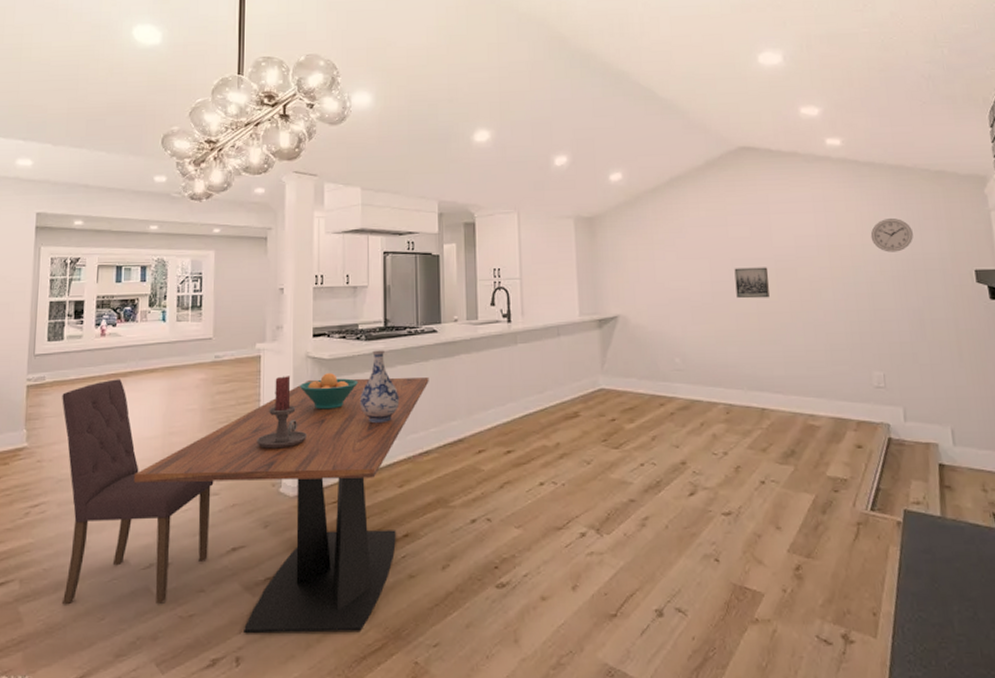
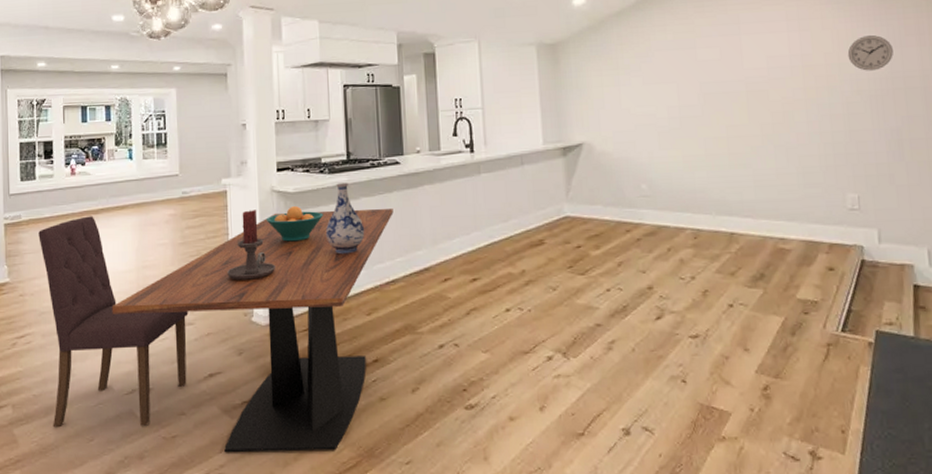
wall art: present [734,267,770,299] -> none [703,90,740,123]

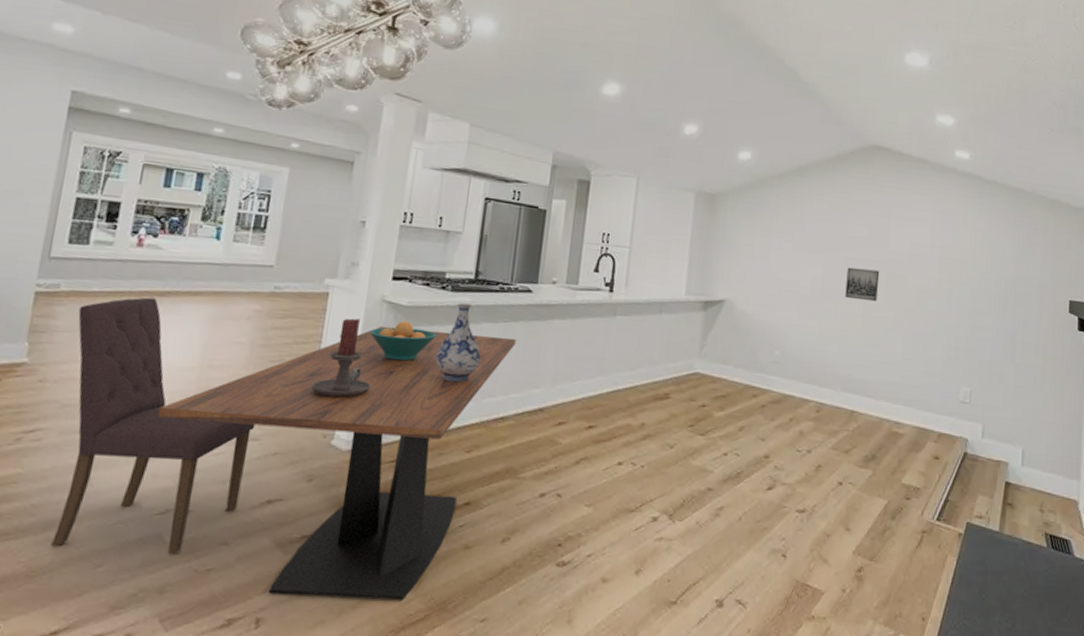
wall art: none [703,90,740,123] -> present [845,267,880,302]
wall clock: present [847,35,893,71] -> none [981,239,1020,273]

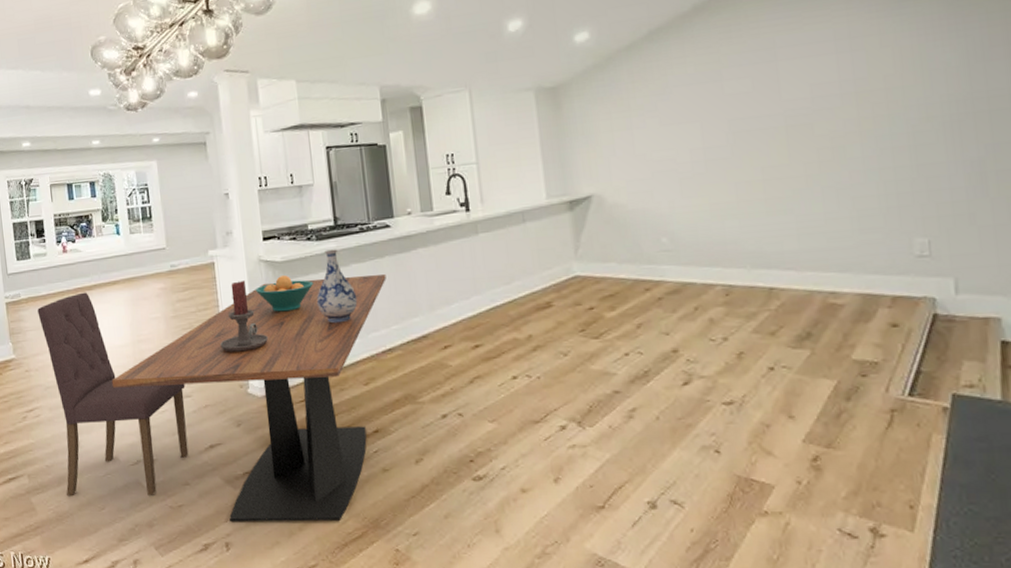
wall art: present [845,267,880,302] -> none [732,125,778,165]

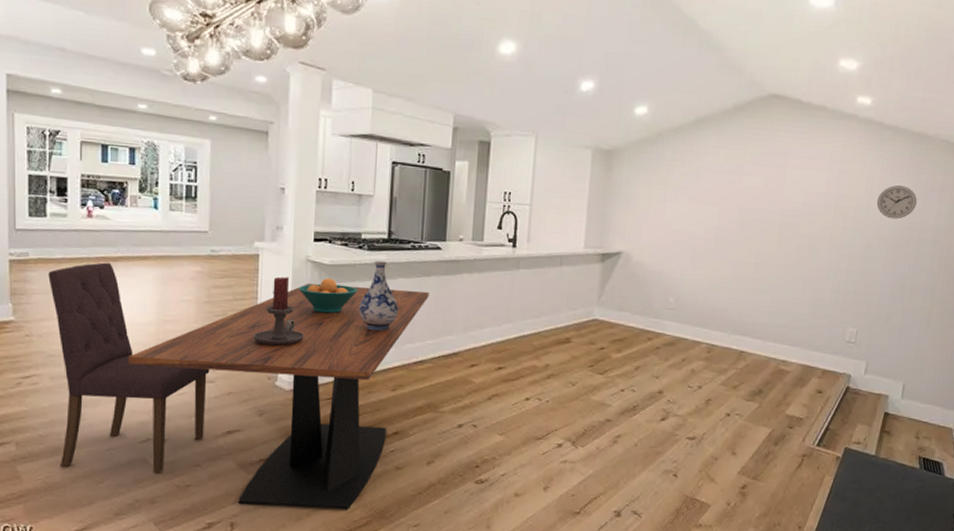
wall clock: none [913,49,974,93] -> present [876,185,917,219]

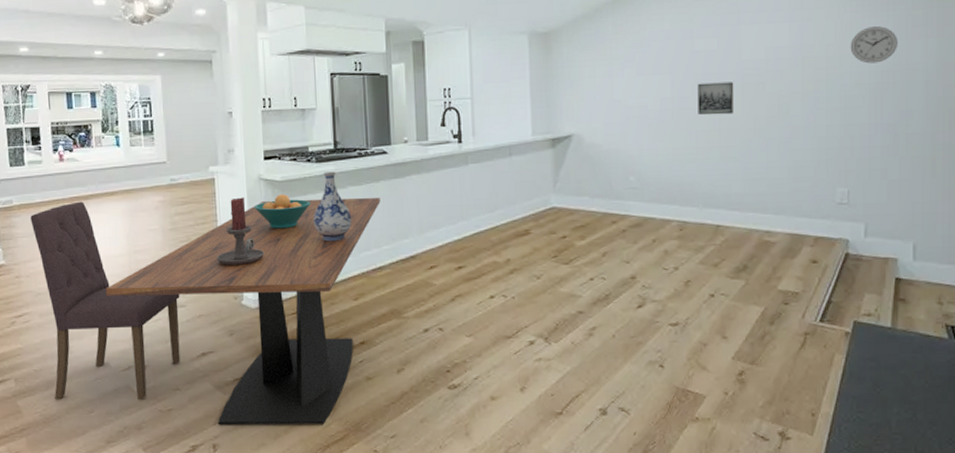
wall art: none [738,217,774,250] -> present [697,82,734,115]

